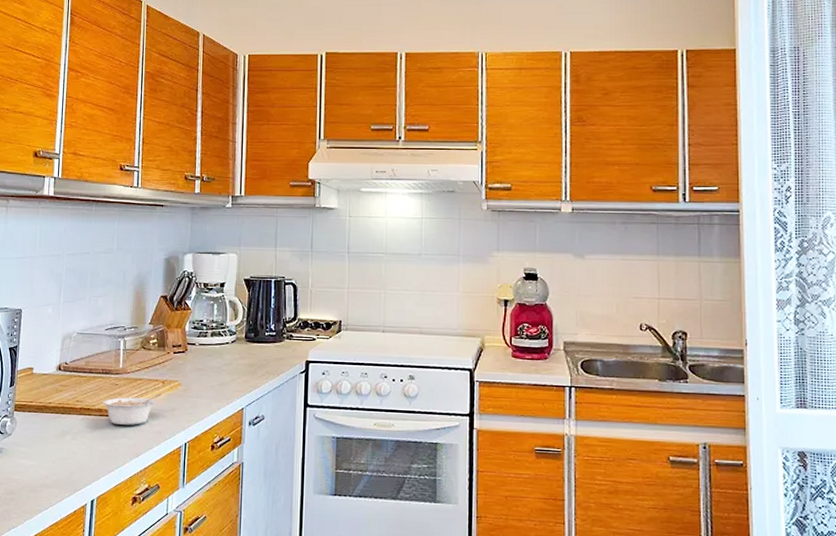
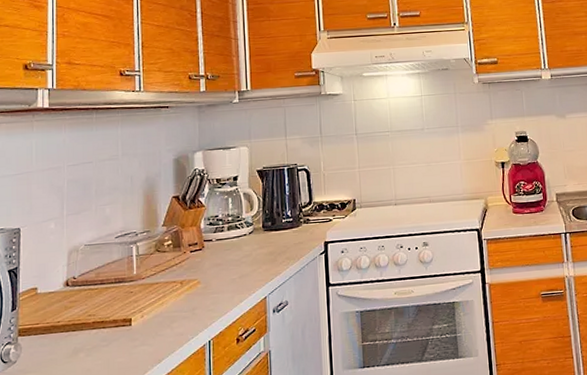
legume: present [103,393,162,425] -> none [117,294,181,333]

